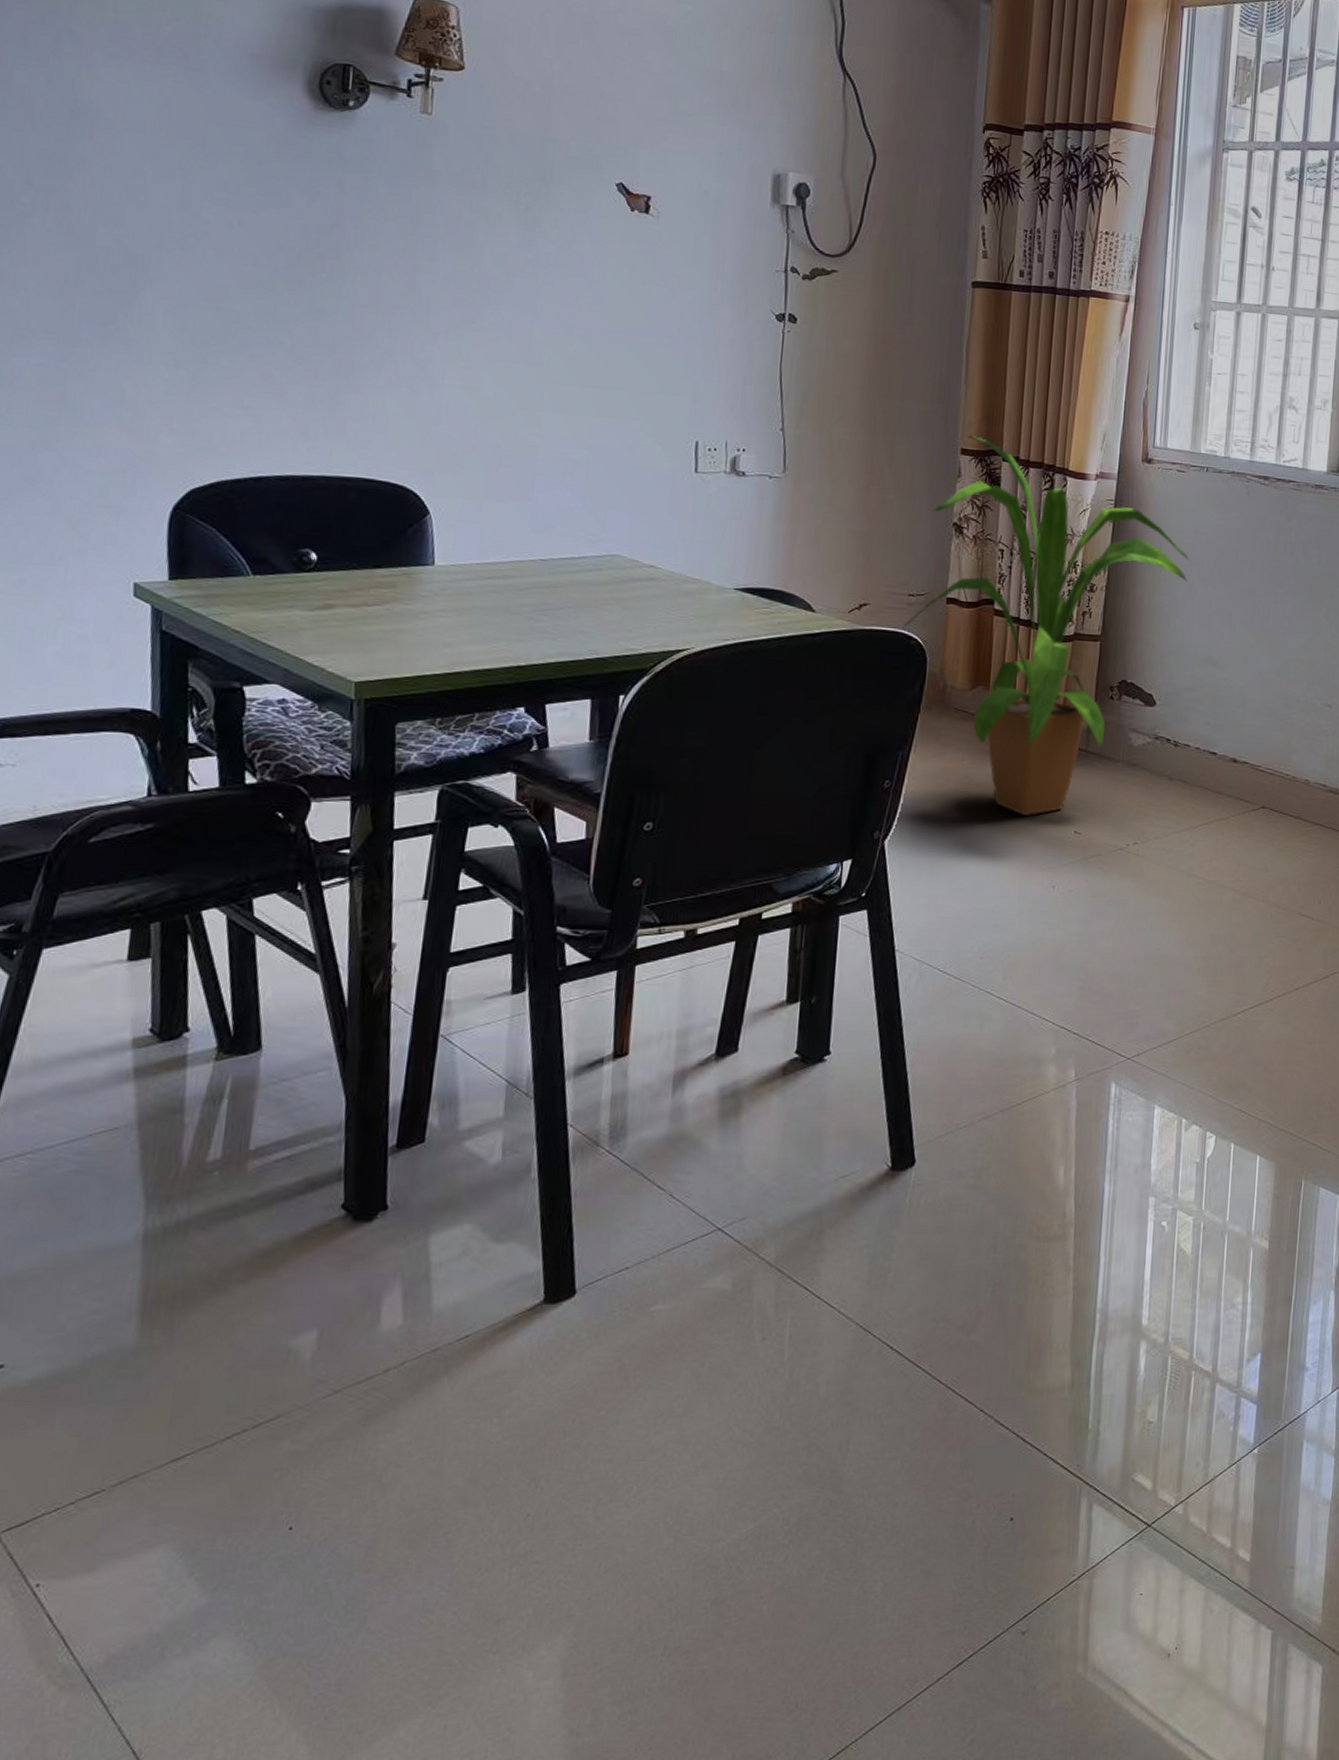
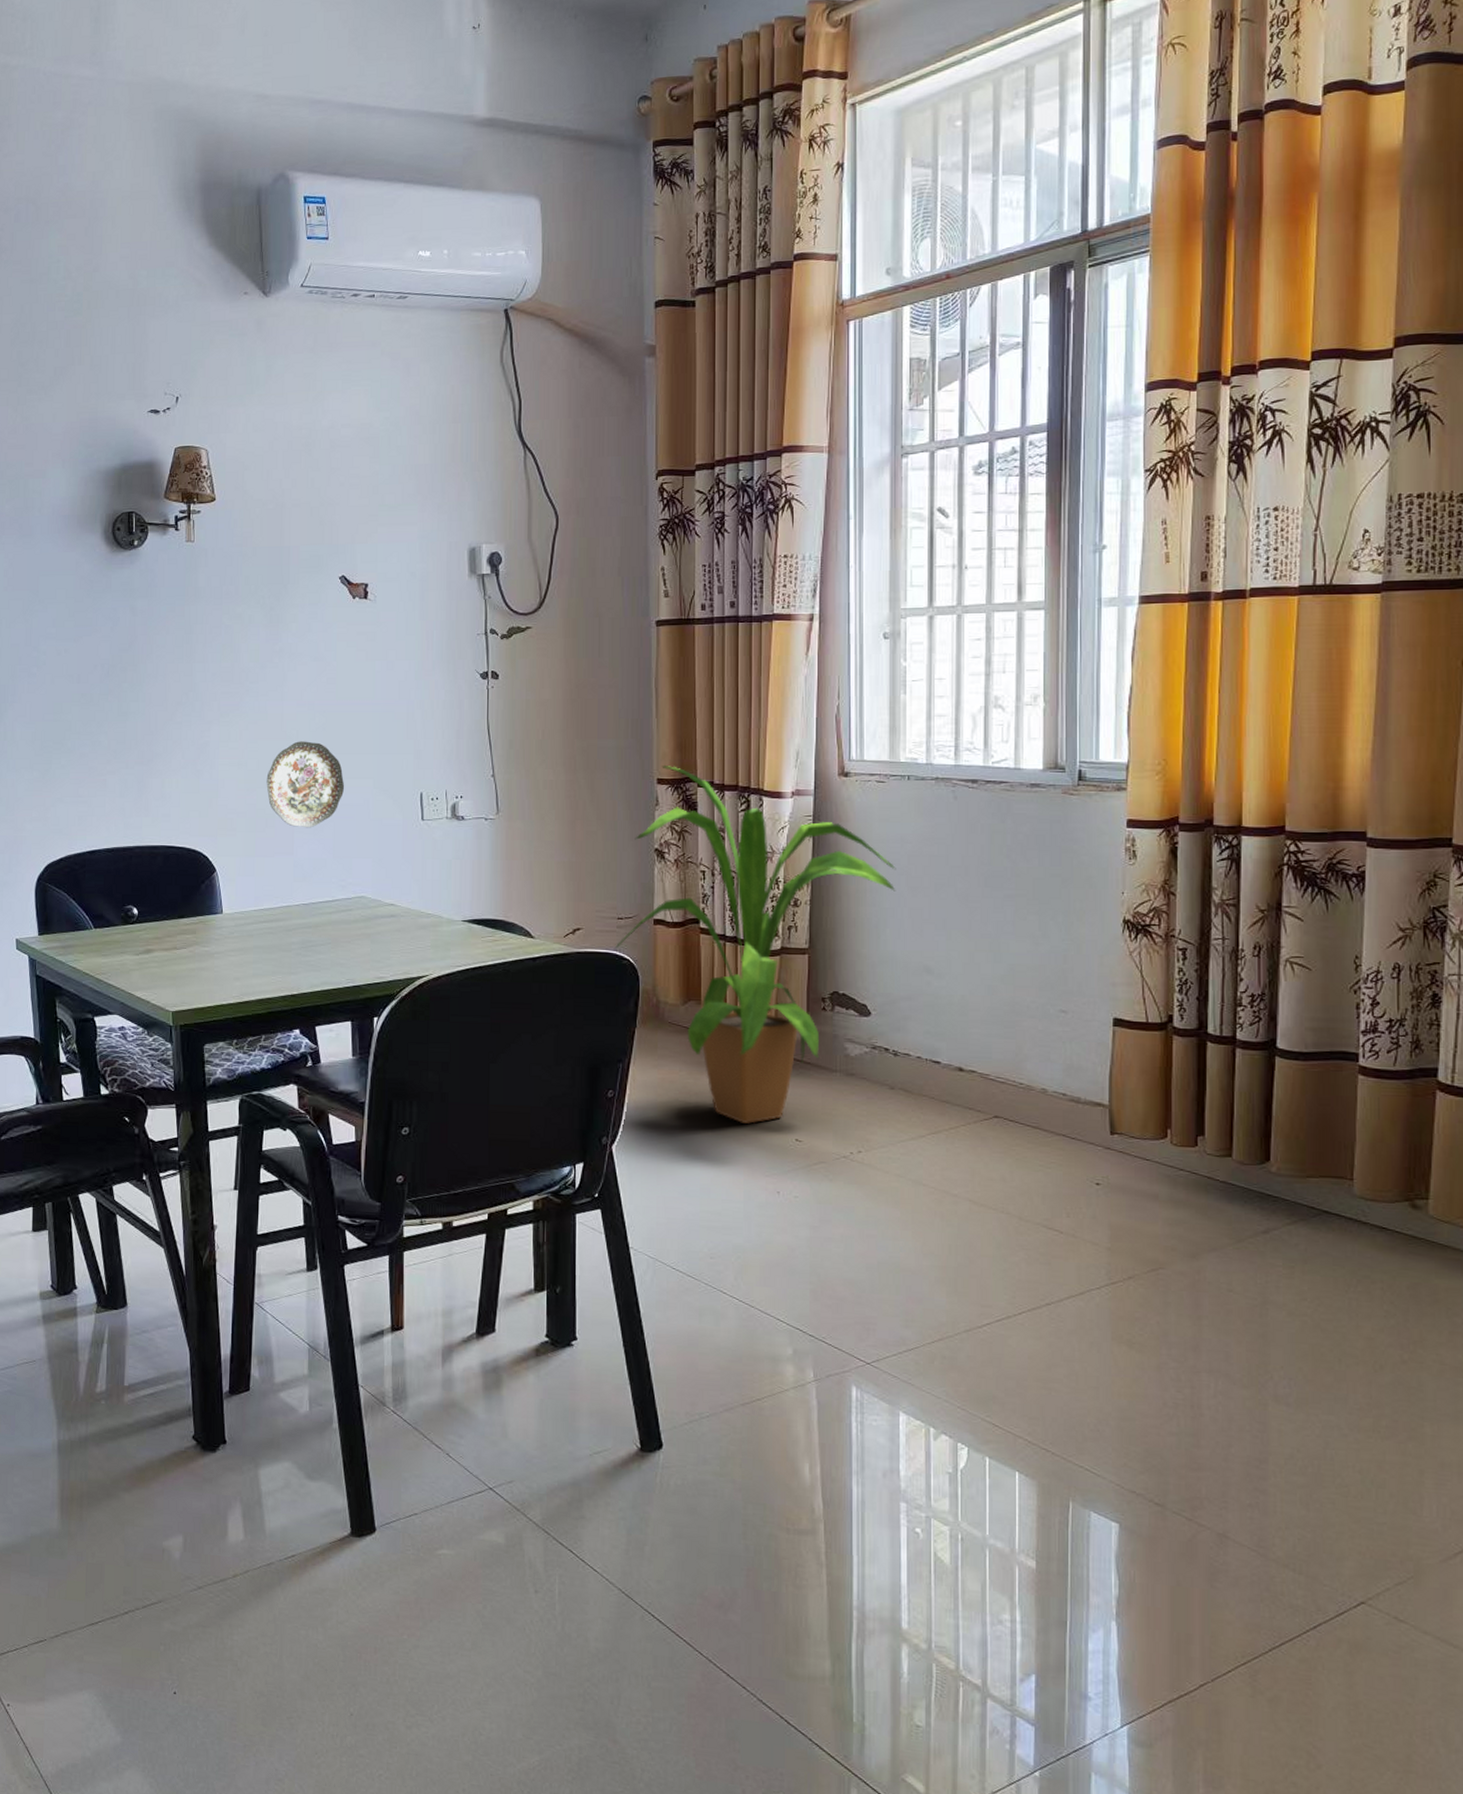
decorative plate: none [504,368,605,471] -> present [266,741,345,828]

